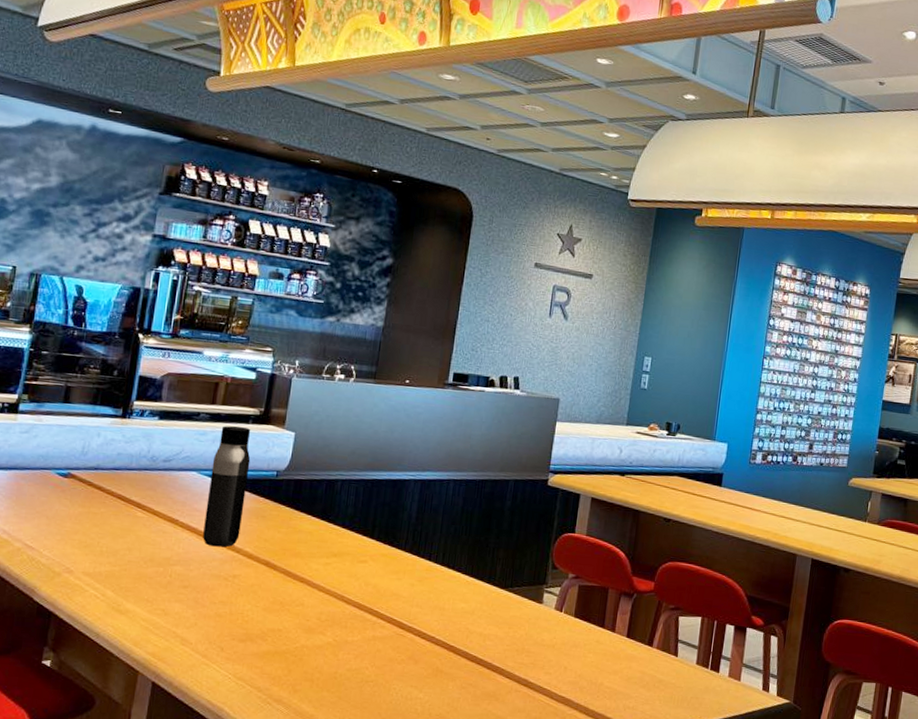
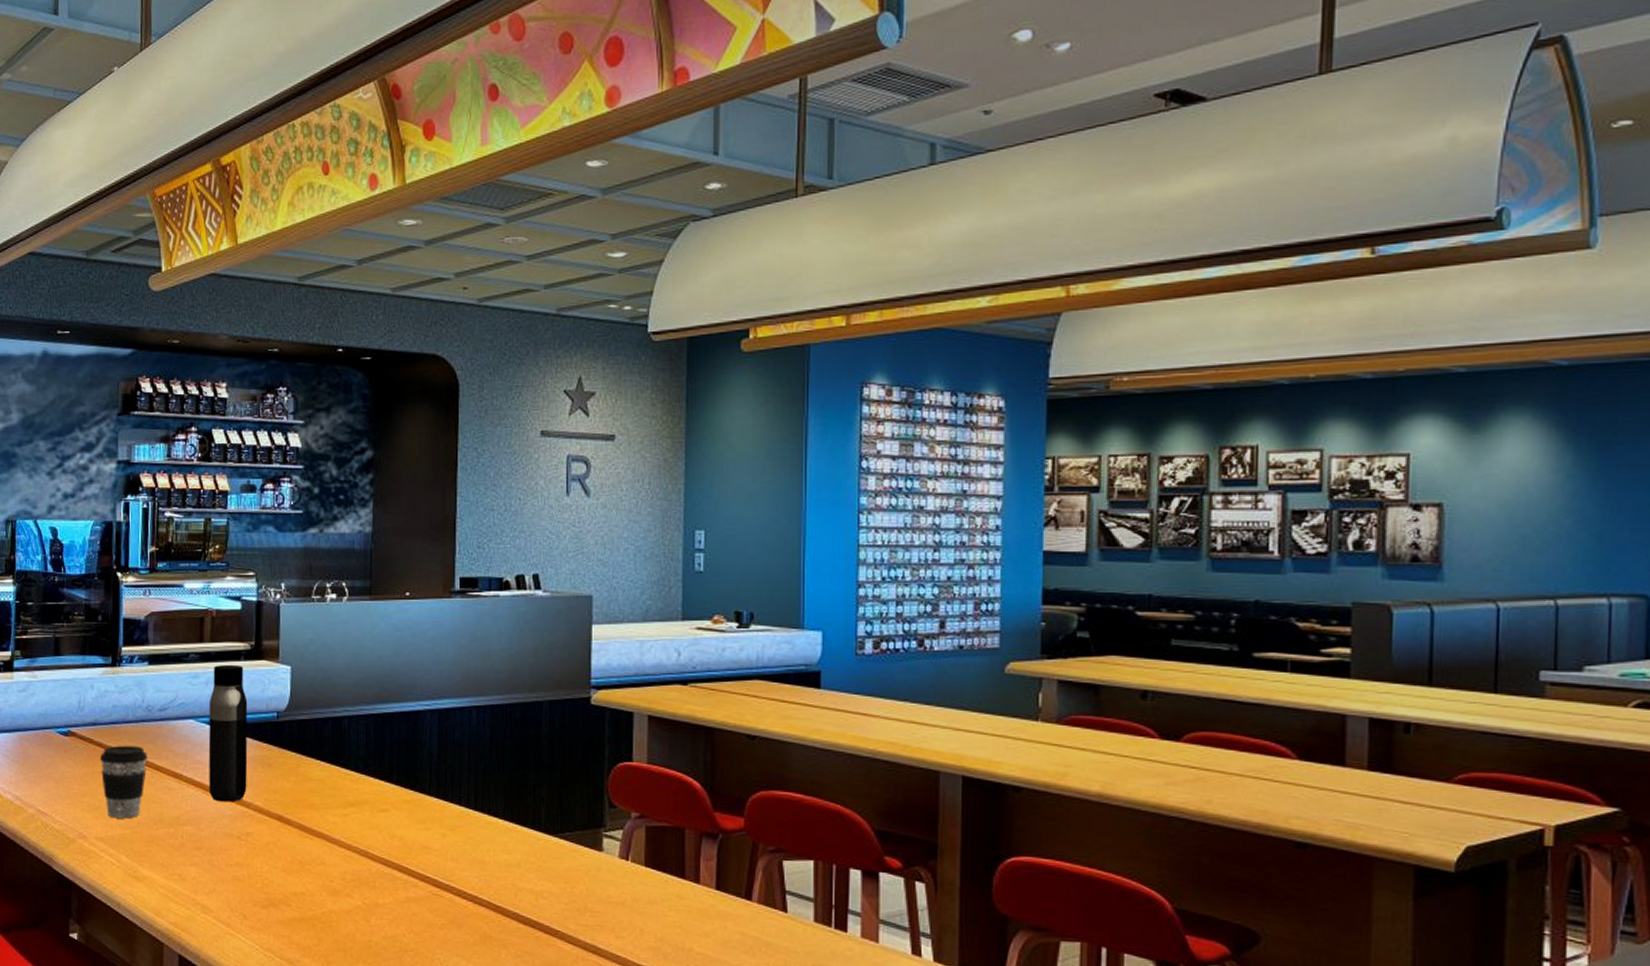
coffee cup: none [96,489,146,557] -> present [99,745,147,819]

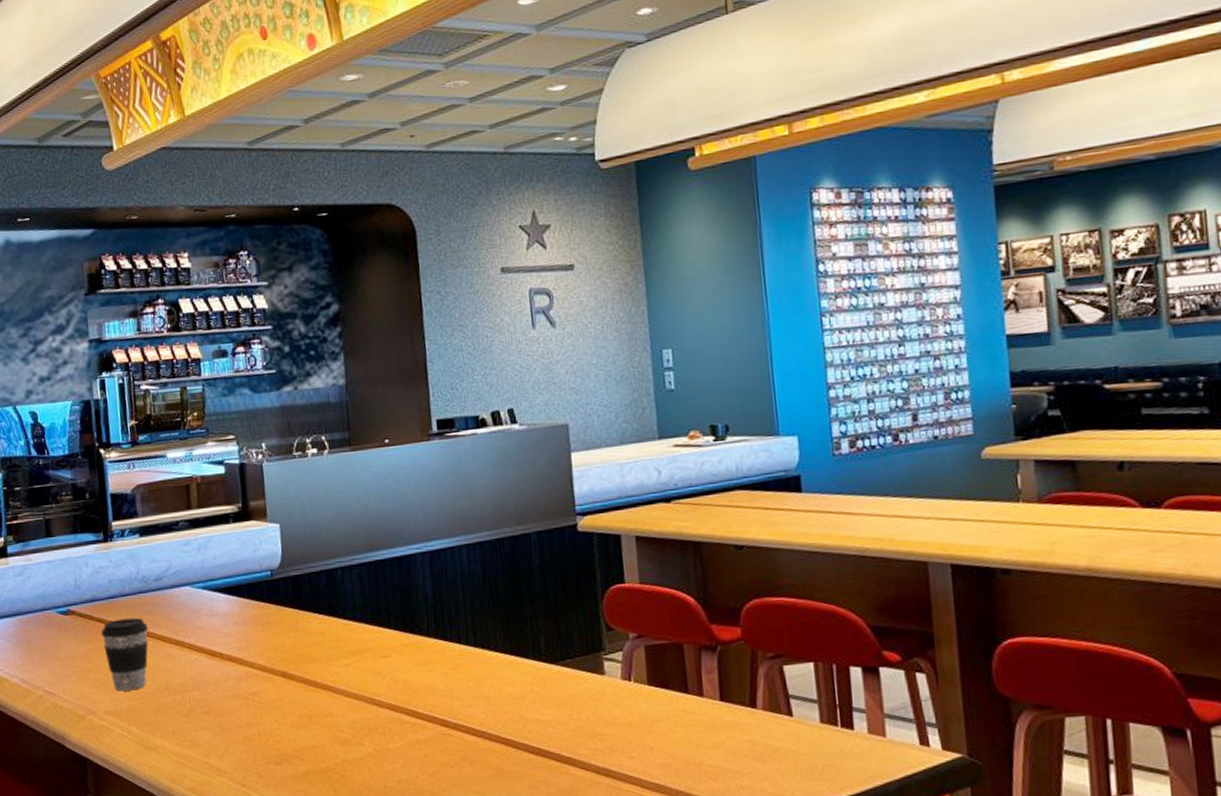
water bottle: present [208,664,248,802] -> none [202,527,249,665]

